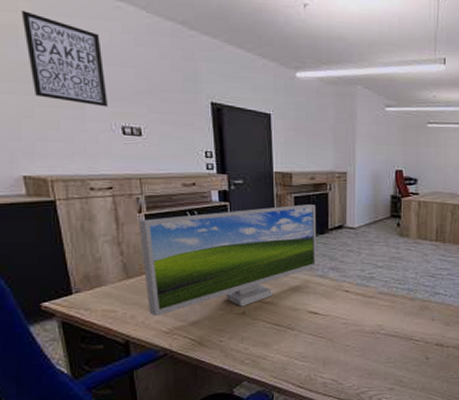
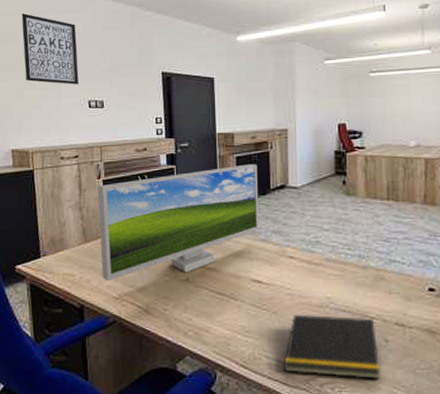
notepad: none [338,340,421,390] -> present [284,314,381,380]

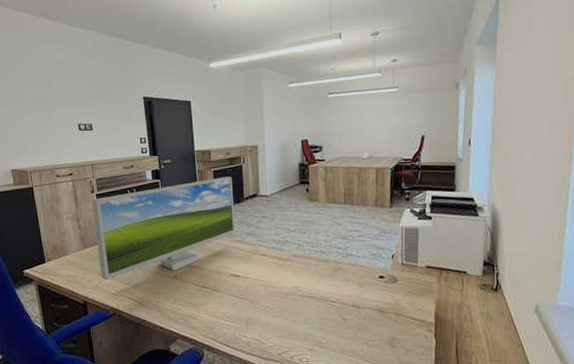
wall art: present [21,13,79,85] -> none [10,44,68,110]
notepad: present [284,314,381,380] -> none [260,301,340,351]

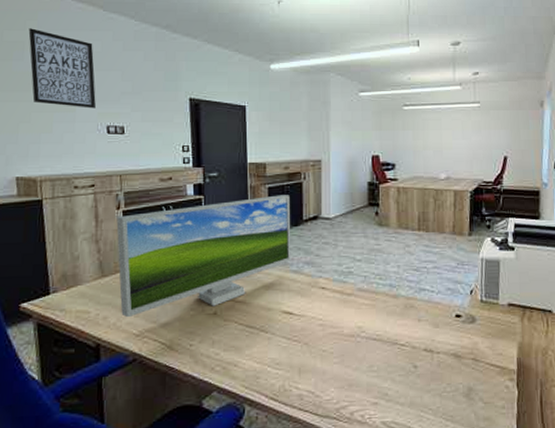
wall art: none [10,44,68,110] -> present [28,28,96,109]

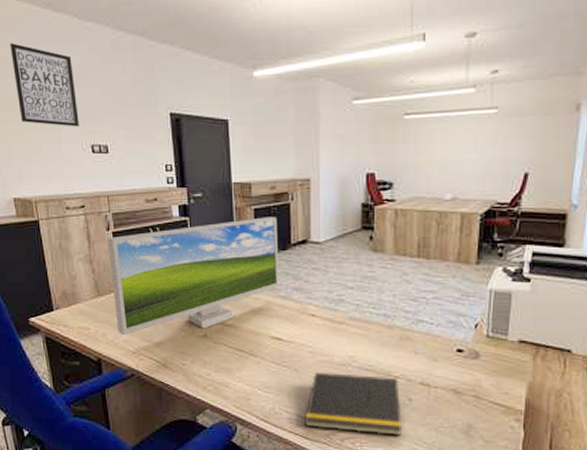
notepad: none [315,344,410,405] -> present [305,371,403,437]

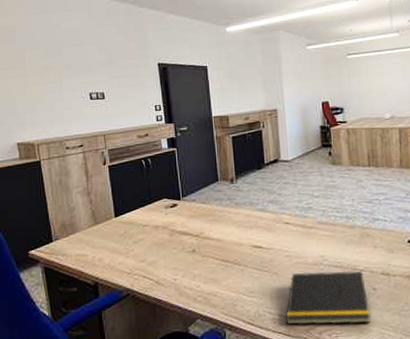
wall art: present [10,43,79,127] -> none [18,13,79,79]
monitor: present [107,217,279,336] -> none [104,142,257,259]

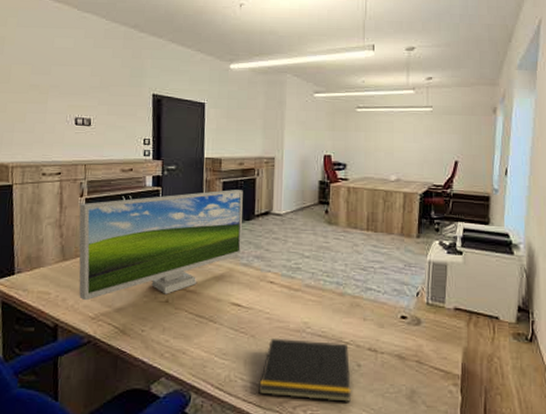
monitor: none [104,142,257,259] -> present [79,190,243,301]

